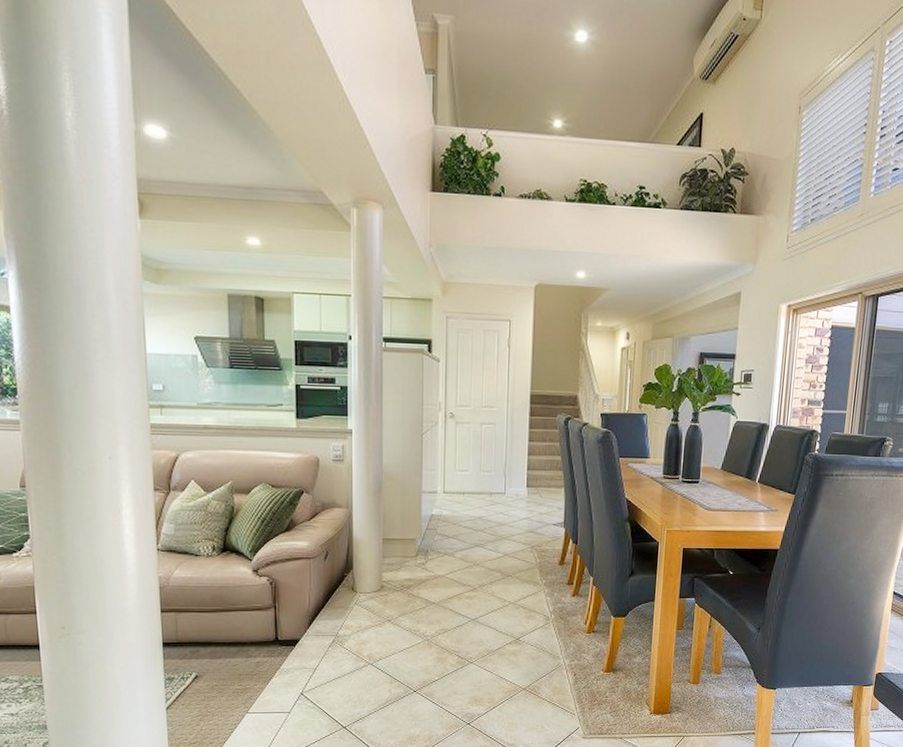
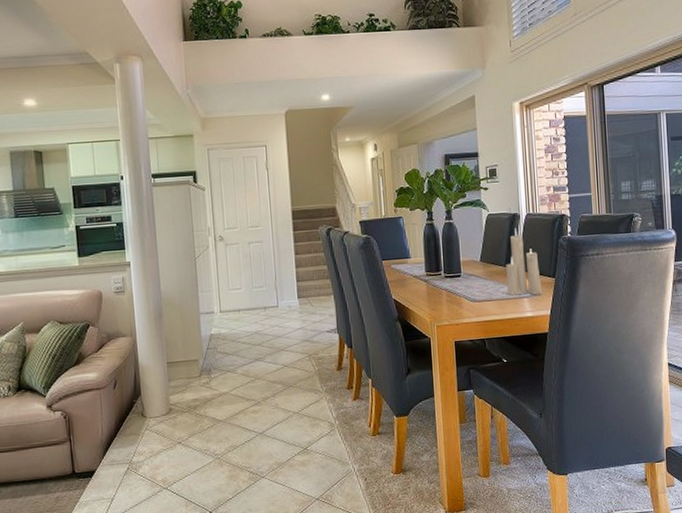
candle: none [743,439,781,510] -> present [506,228,542,296]

